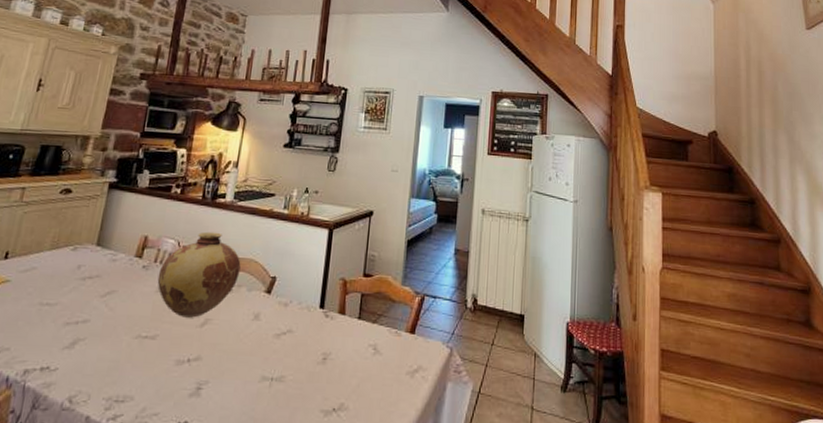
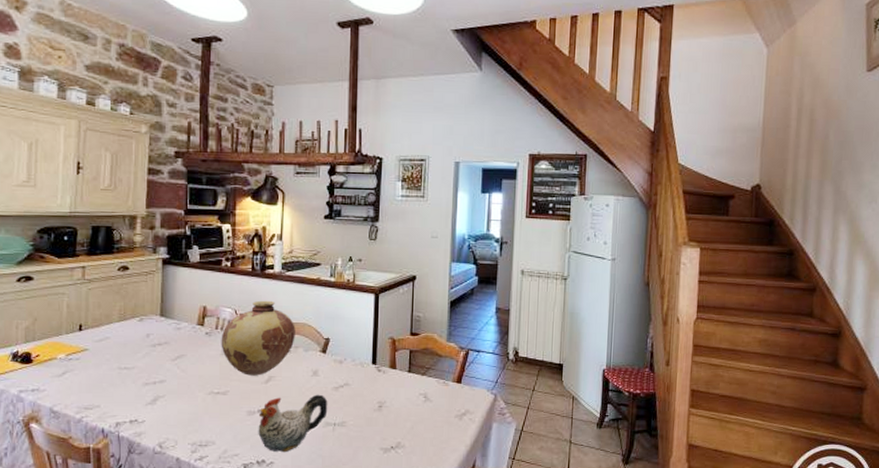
chicken figurine: none [184,342,267,413] -> present [258,394,328,453]

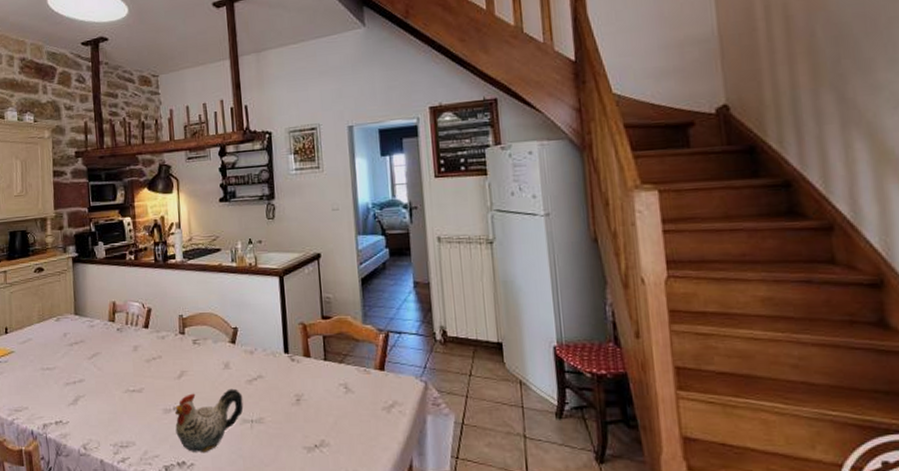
vase: present [221,300,295,376] -> none [131,291,203,371]

